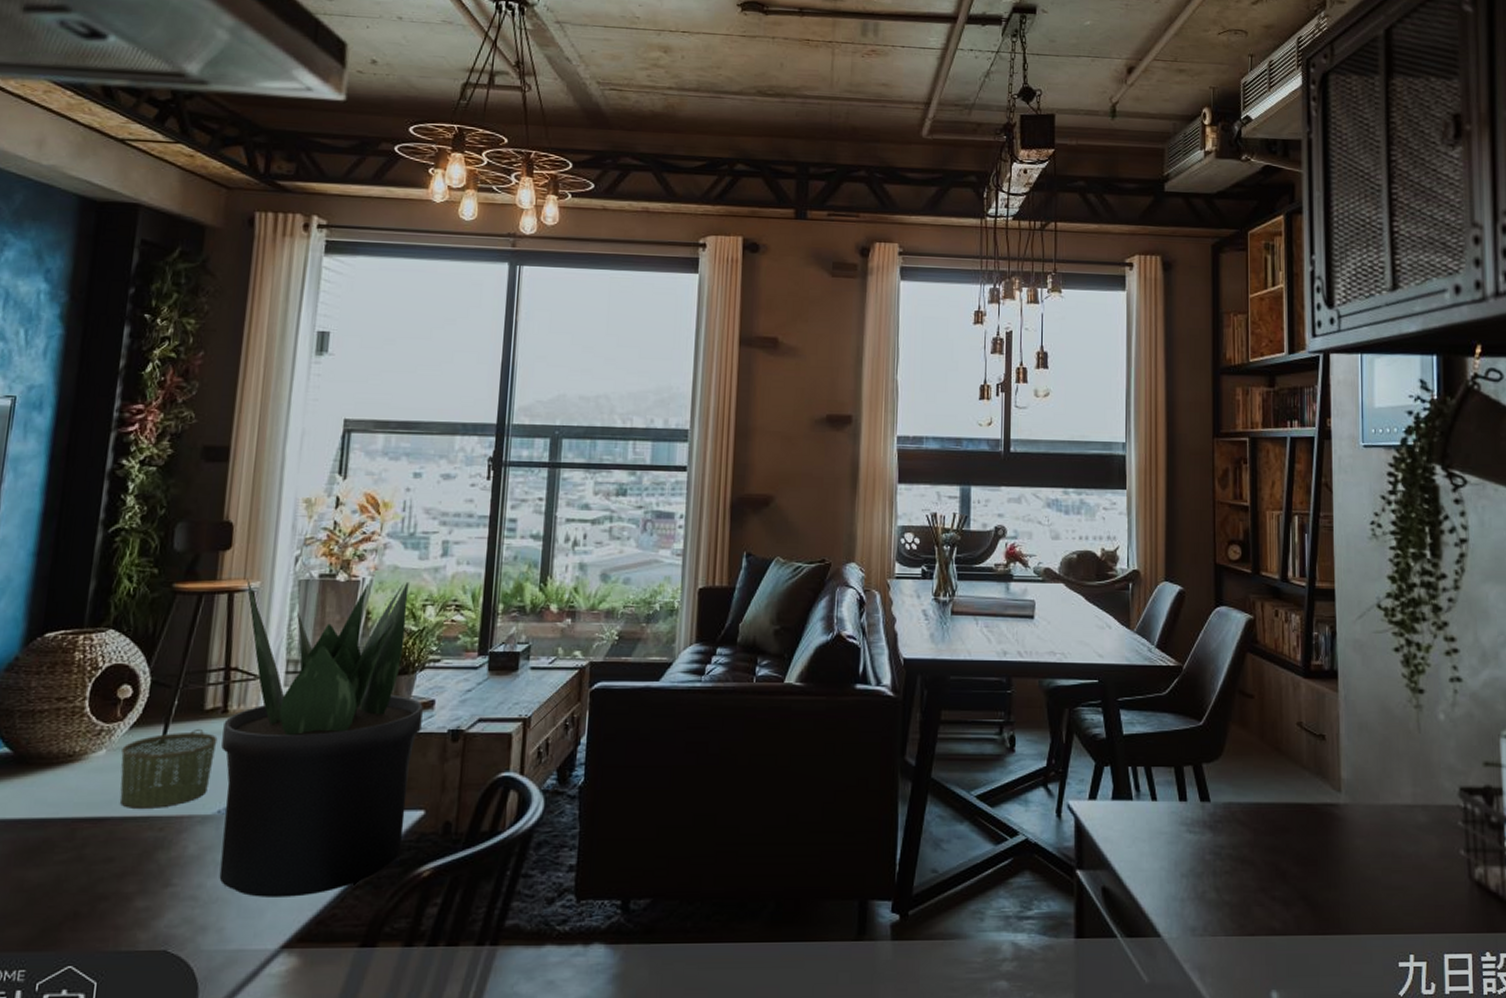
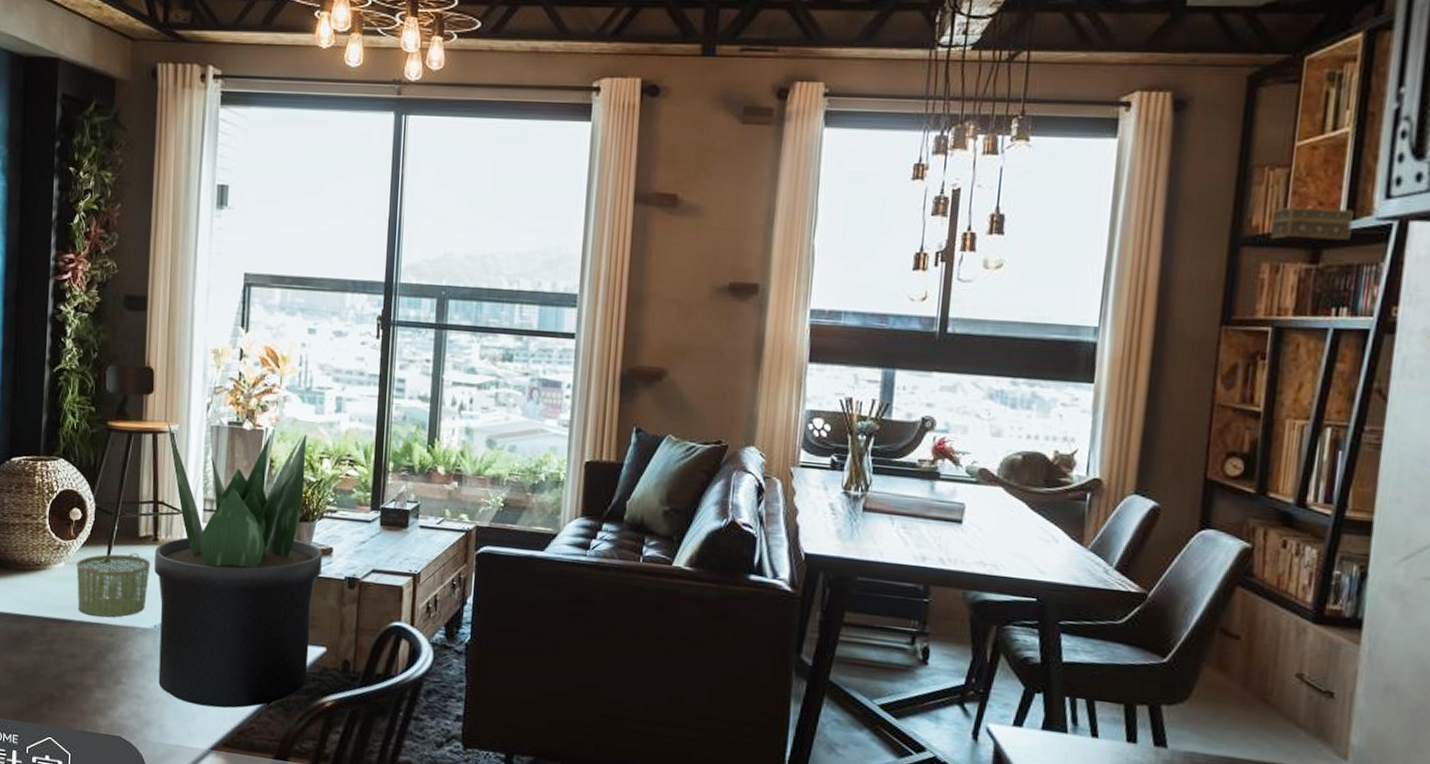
decorative box: none [1240,343,1293,371] -> present [1270,206,1354,243]

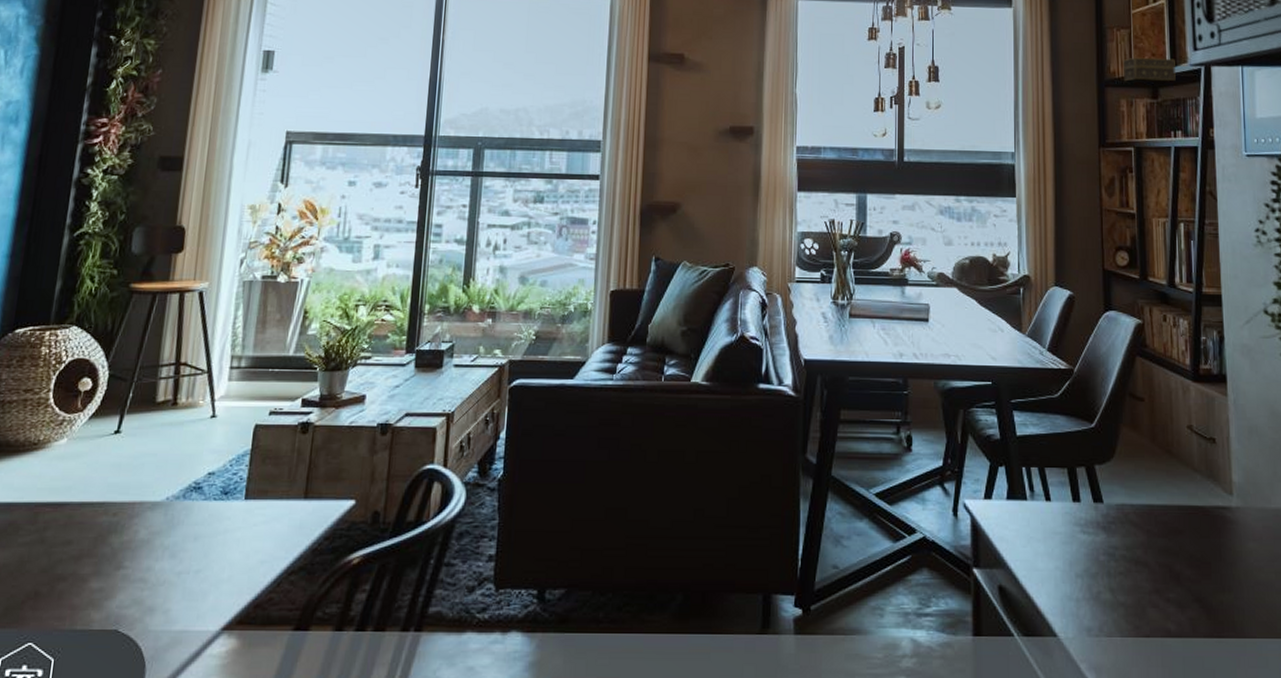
basket: present [76,552,151,618] -> none [78,419,168,495]
planter: present [154,420,322,709] -> none [166,278,355,581]

